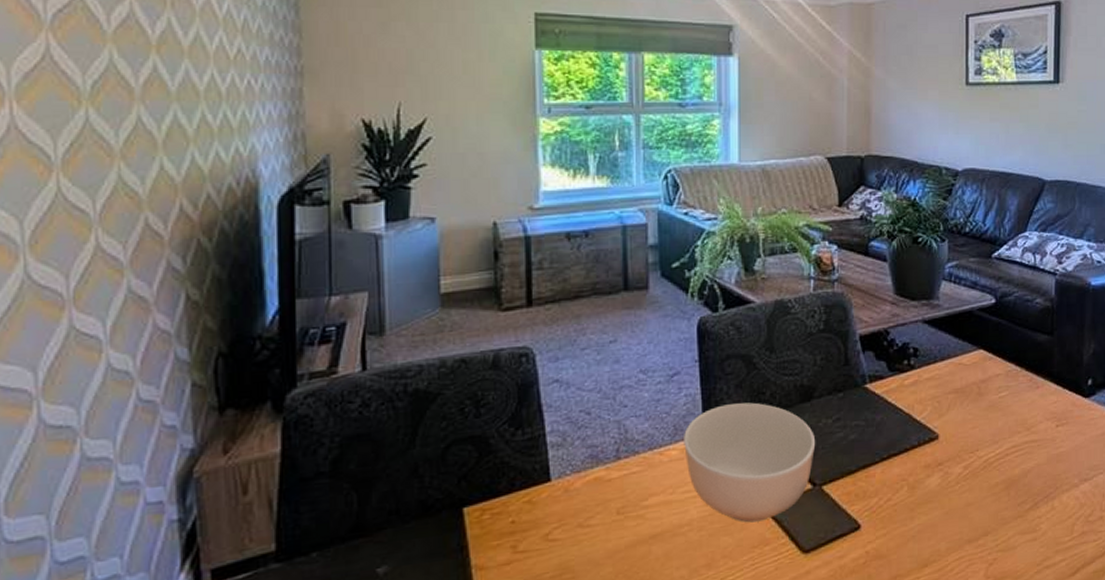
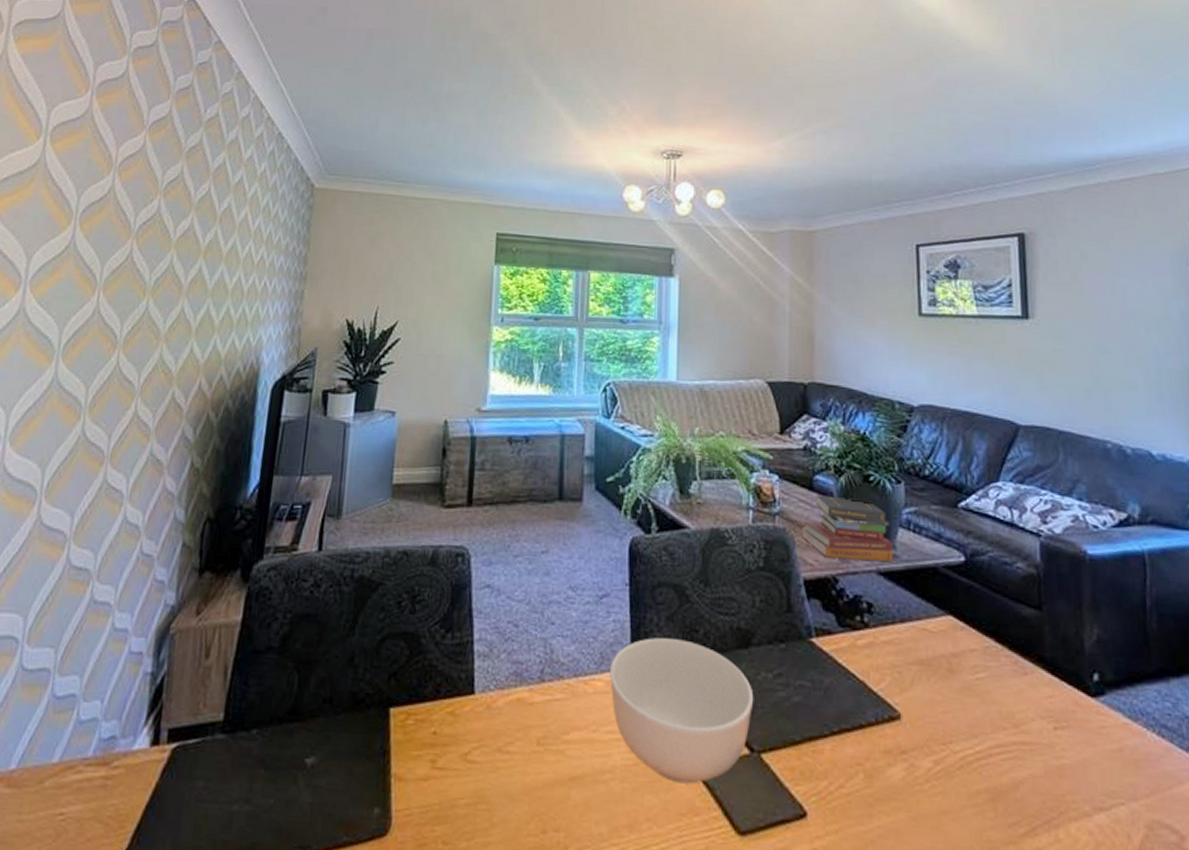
books: none [858,258,937,314] -> present [802,495,894,561]

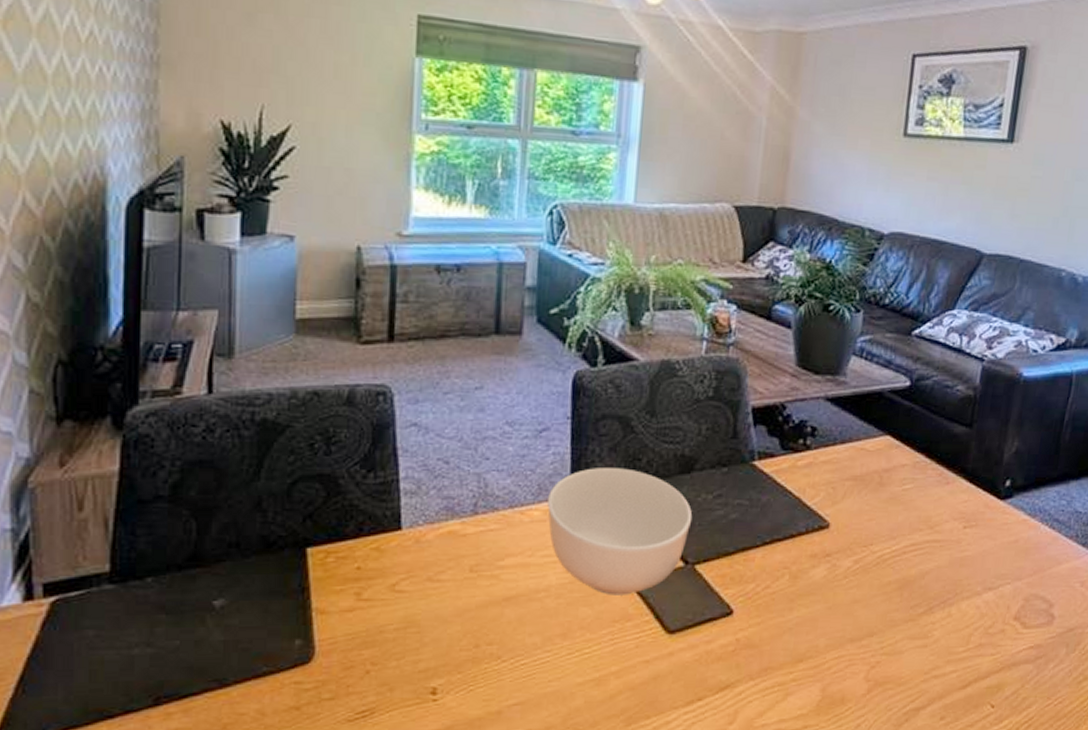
books: present [802,495,894,561] -> none [754,325,845,388]

